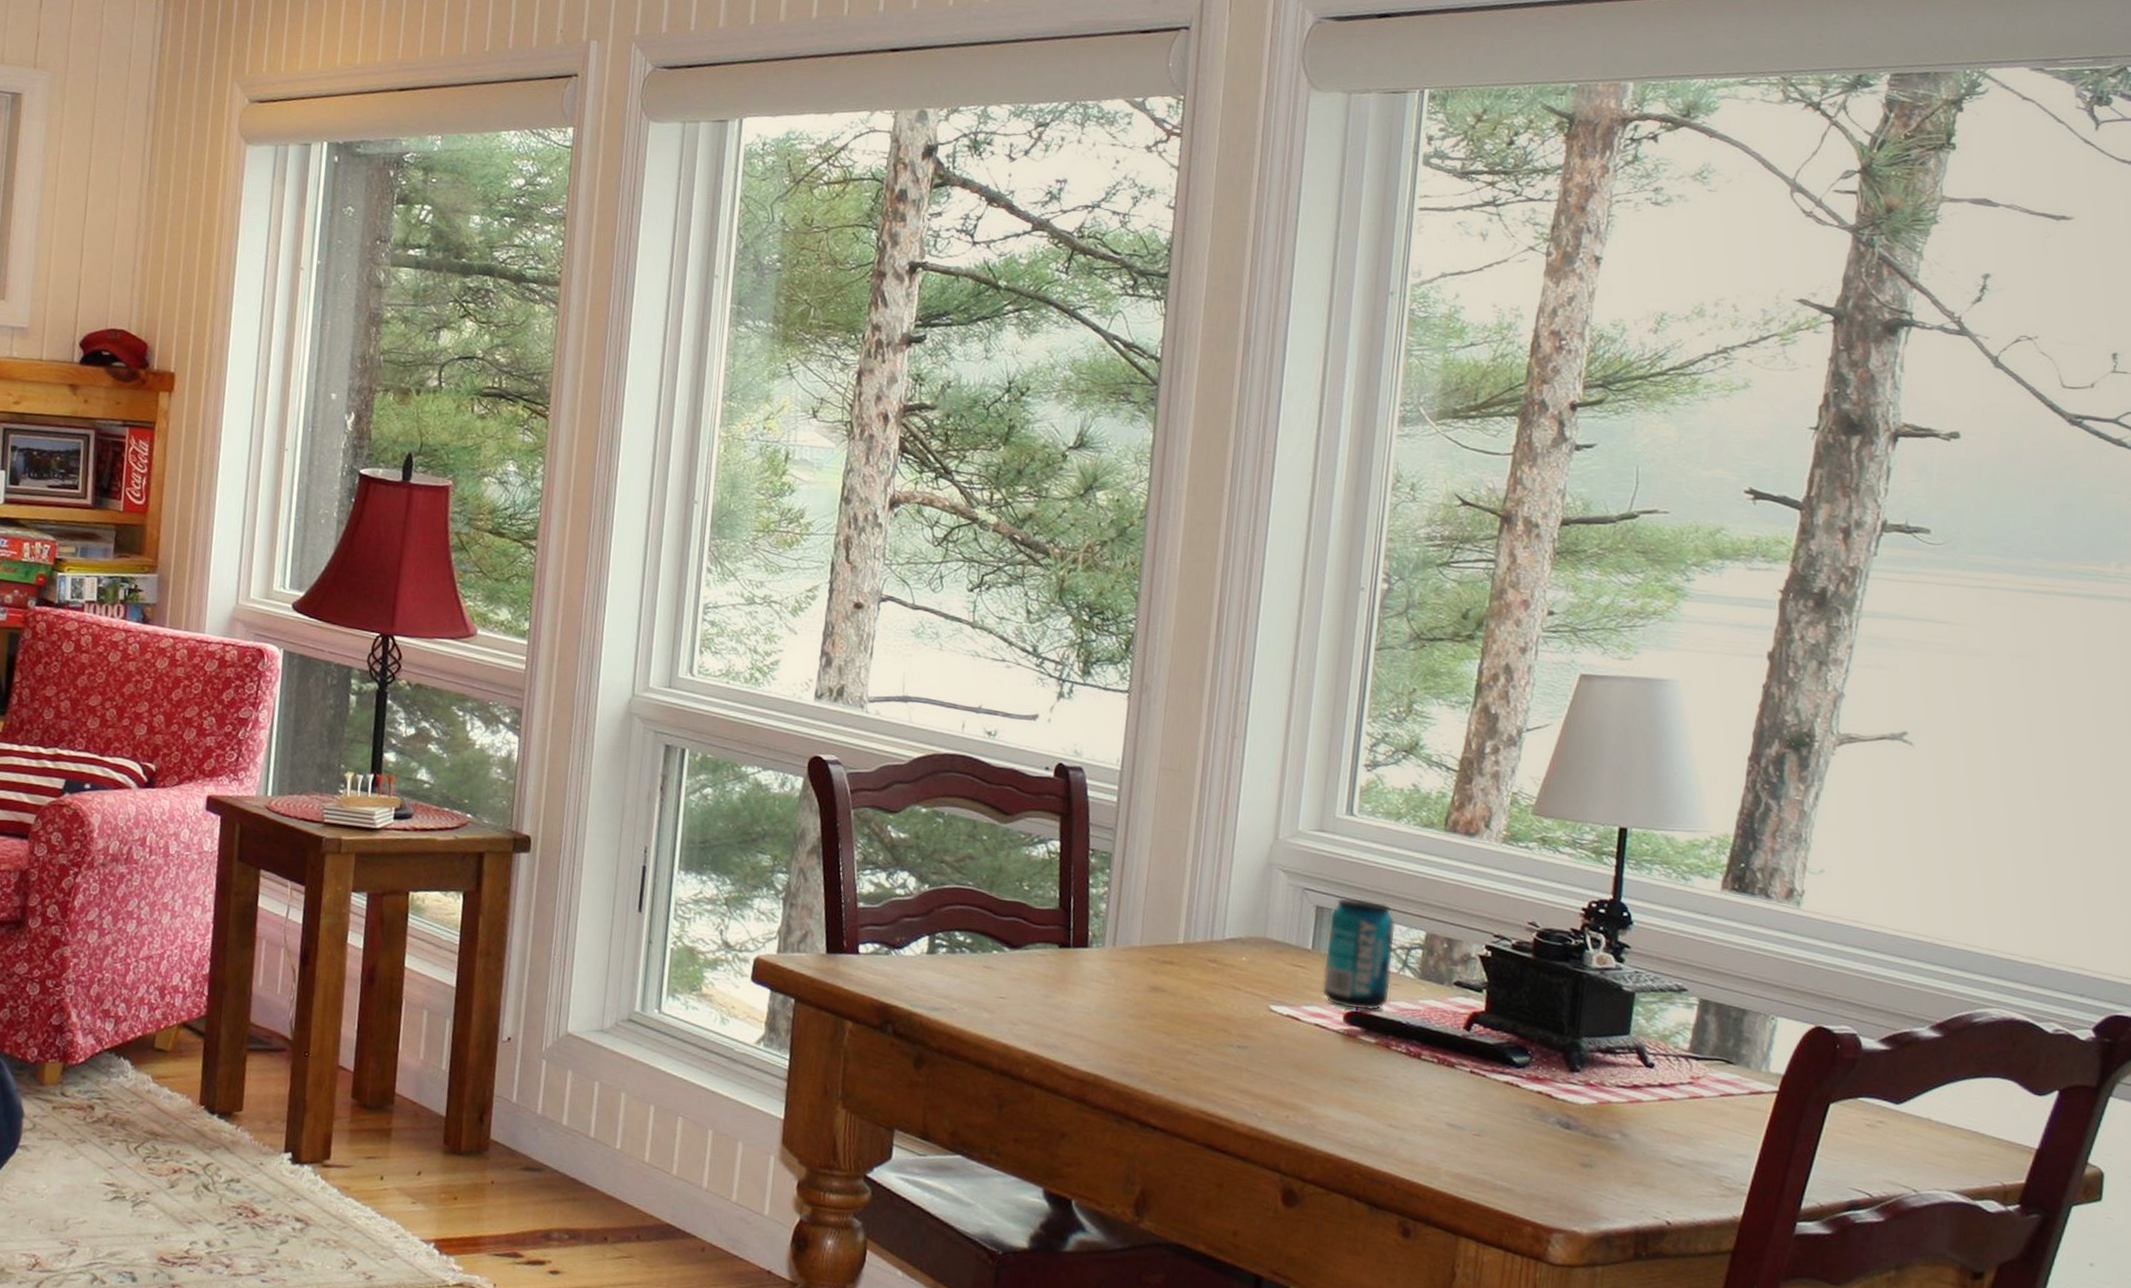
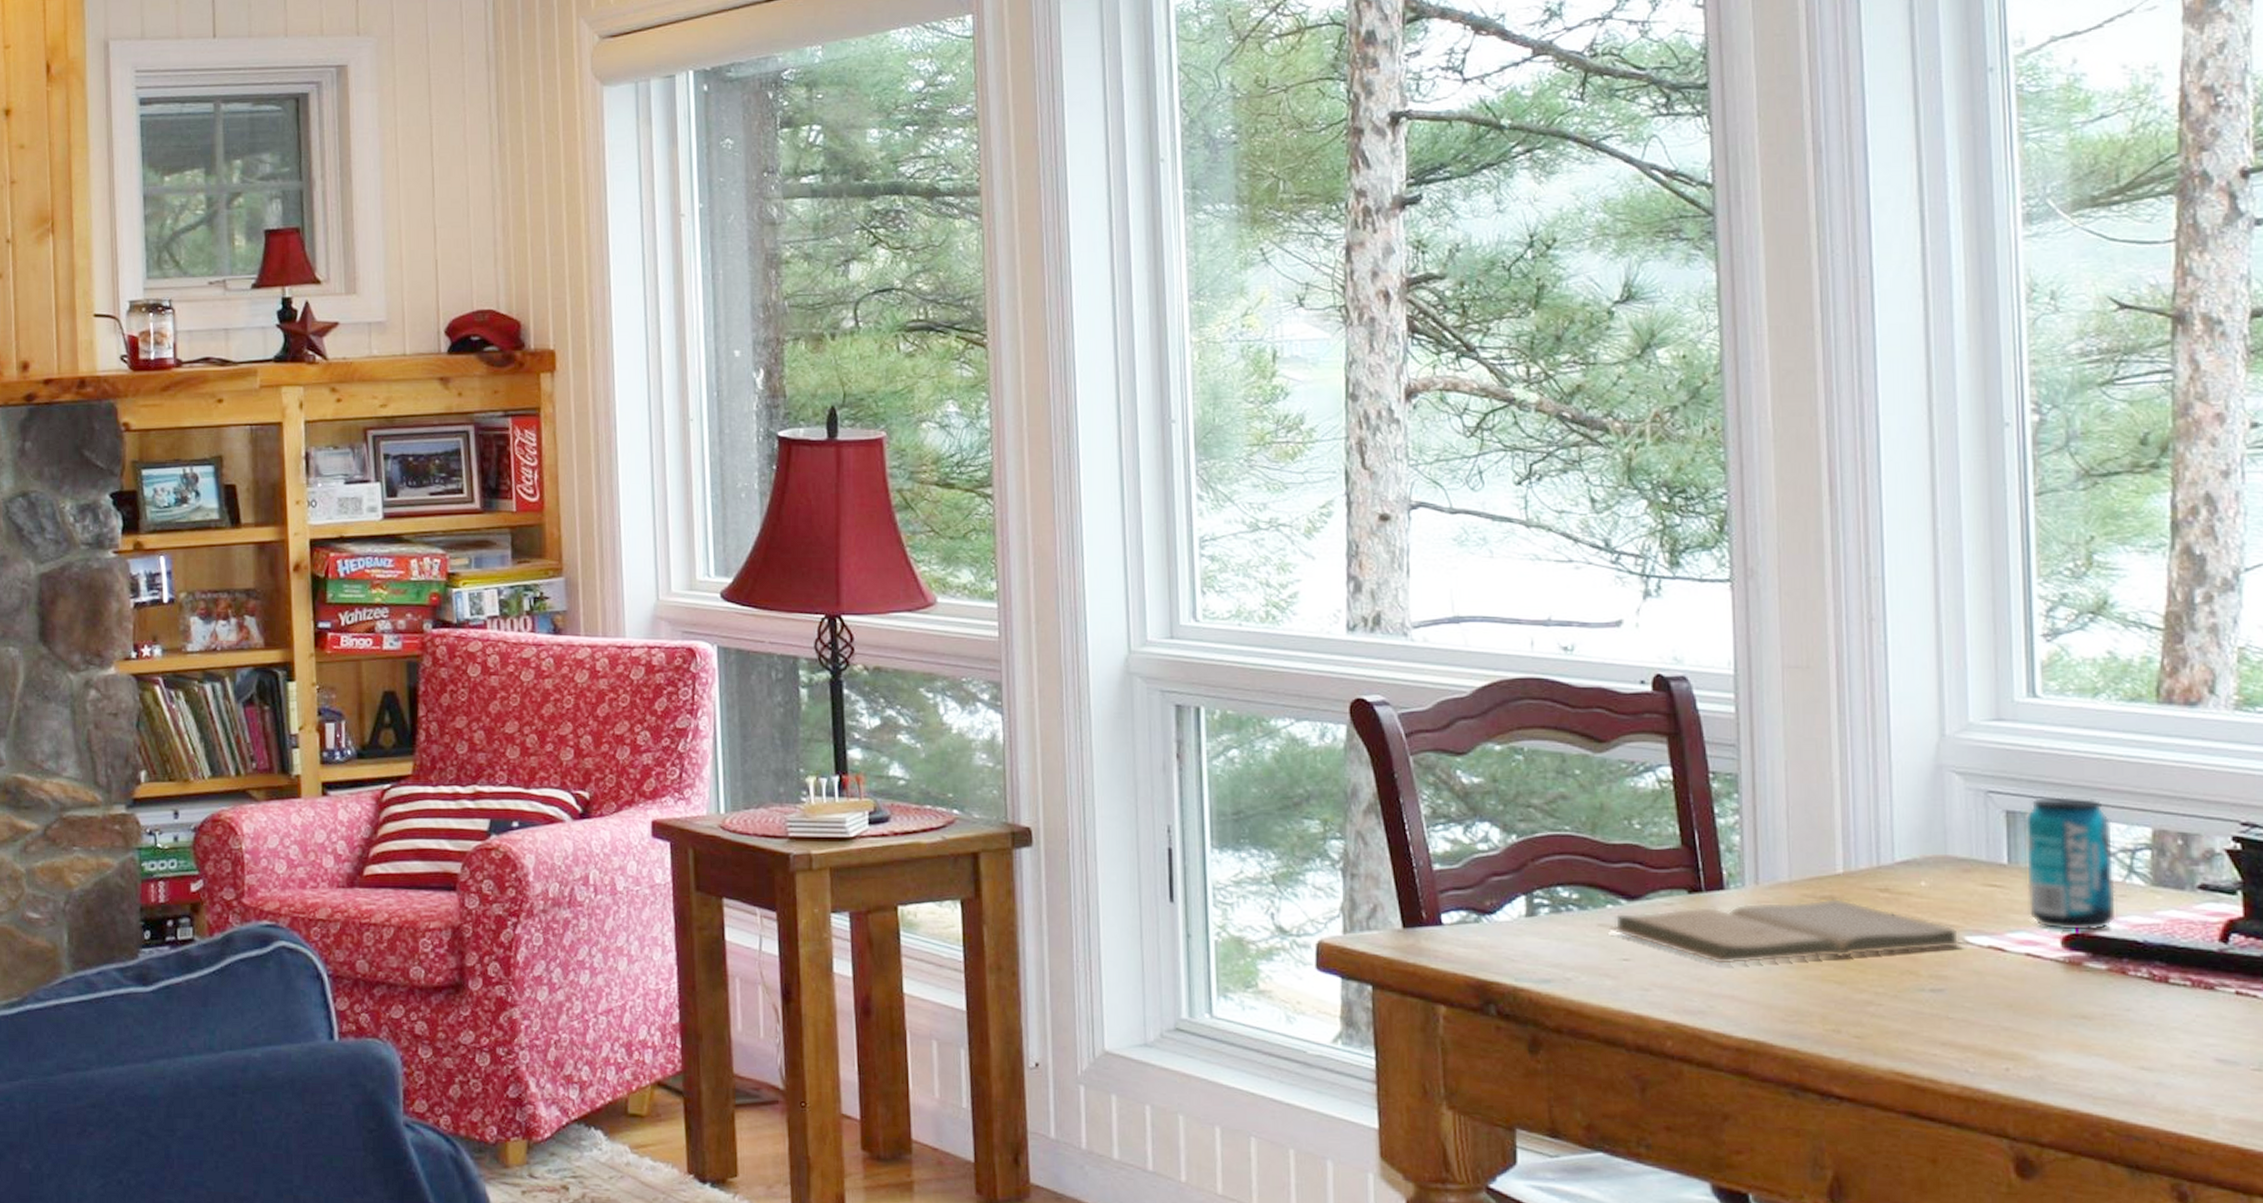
book: none [992,958,1269,1015] -> present [1609,897,1965,965]

